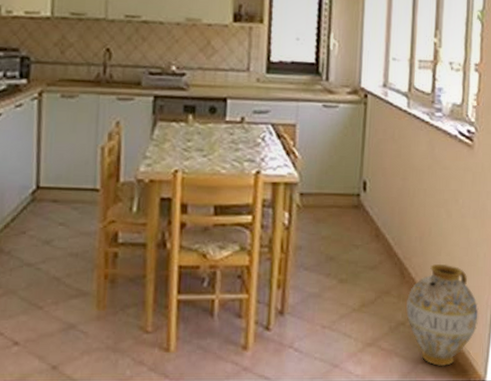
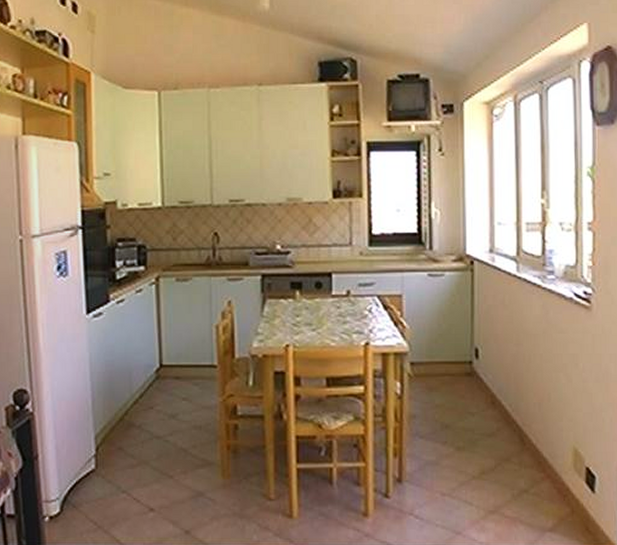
ceramic jug: present [406,263,479,367] -> none [529,429,609,535]

